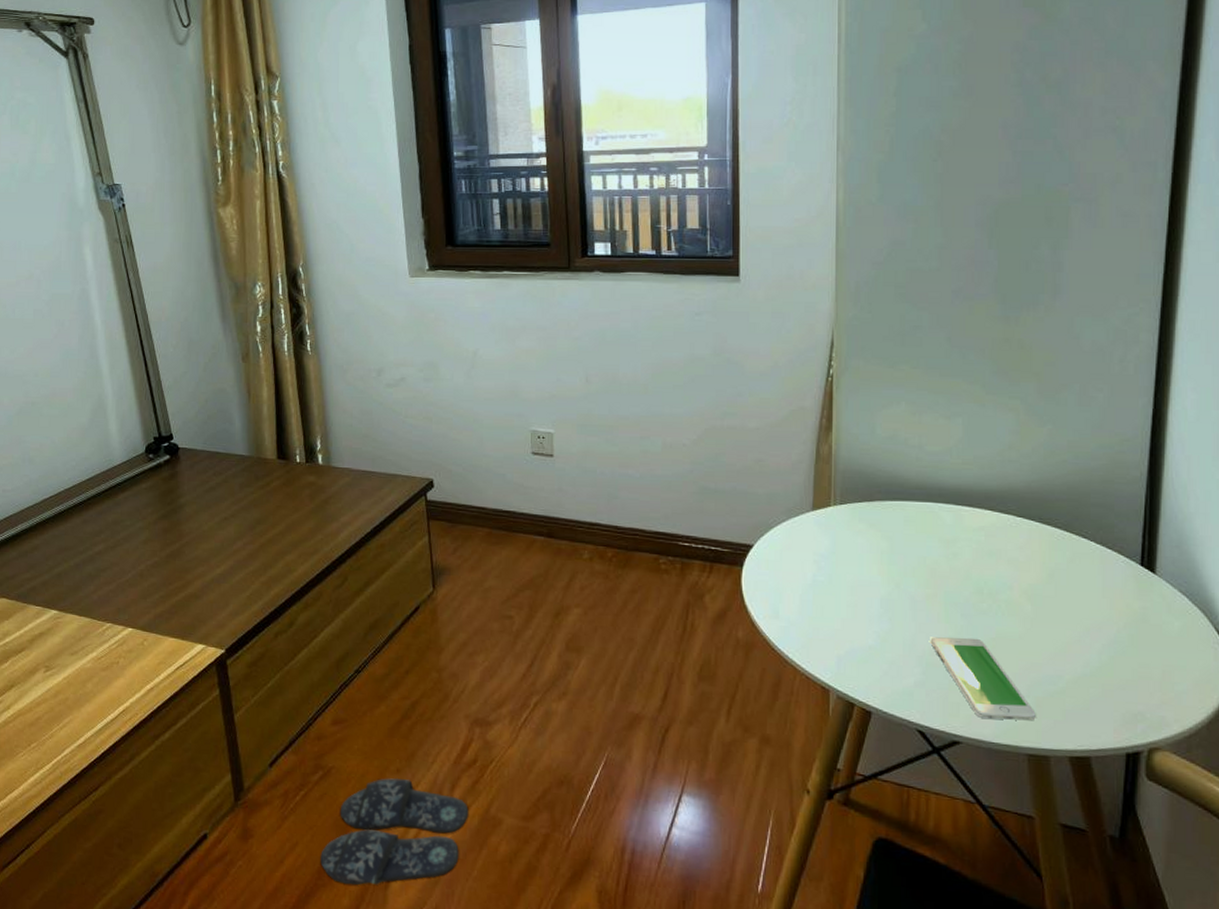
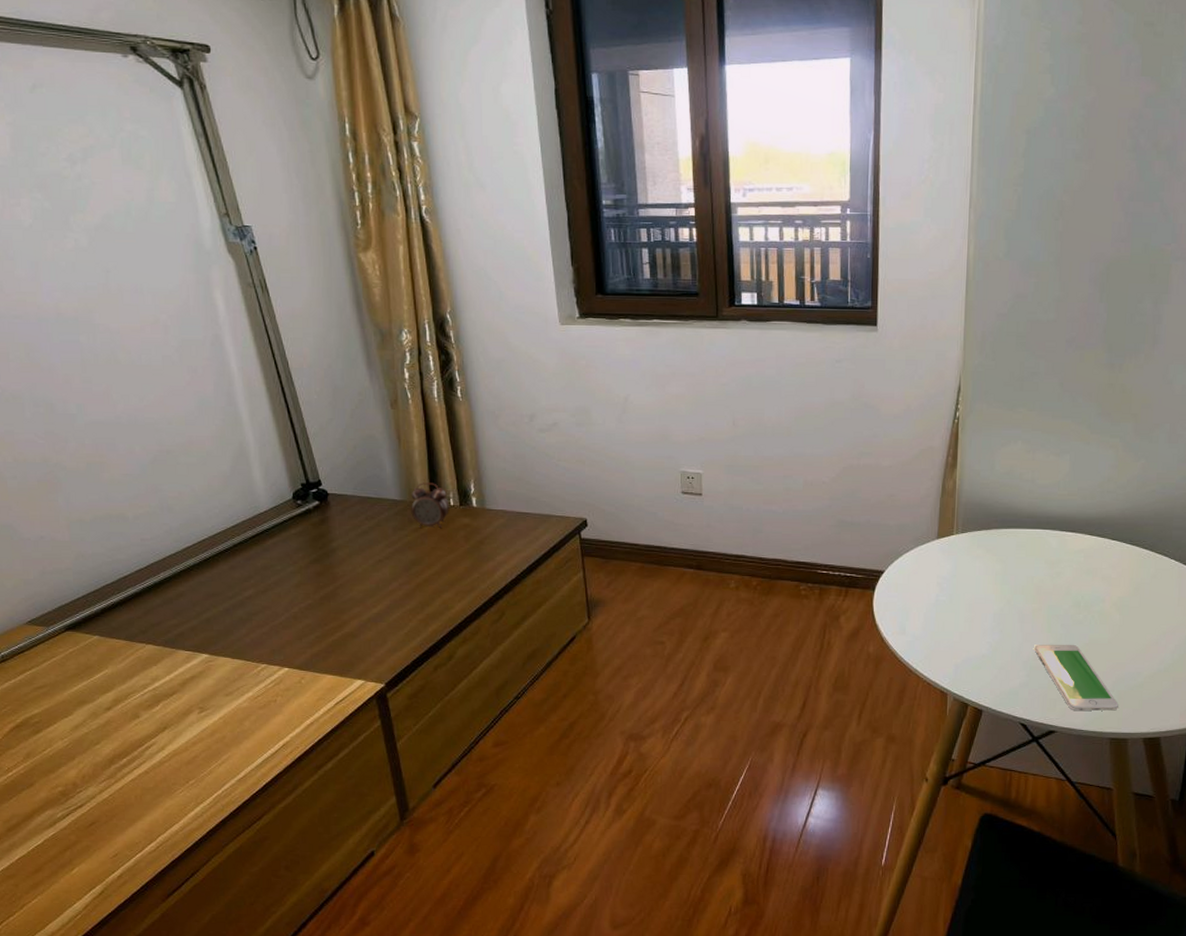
alarm clock: none [258,438,296,486] -> present [411,482,449,529]
slippers: present [320,778,469,885] -> none [486,791,625,886]

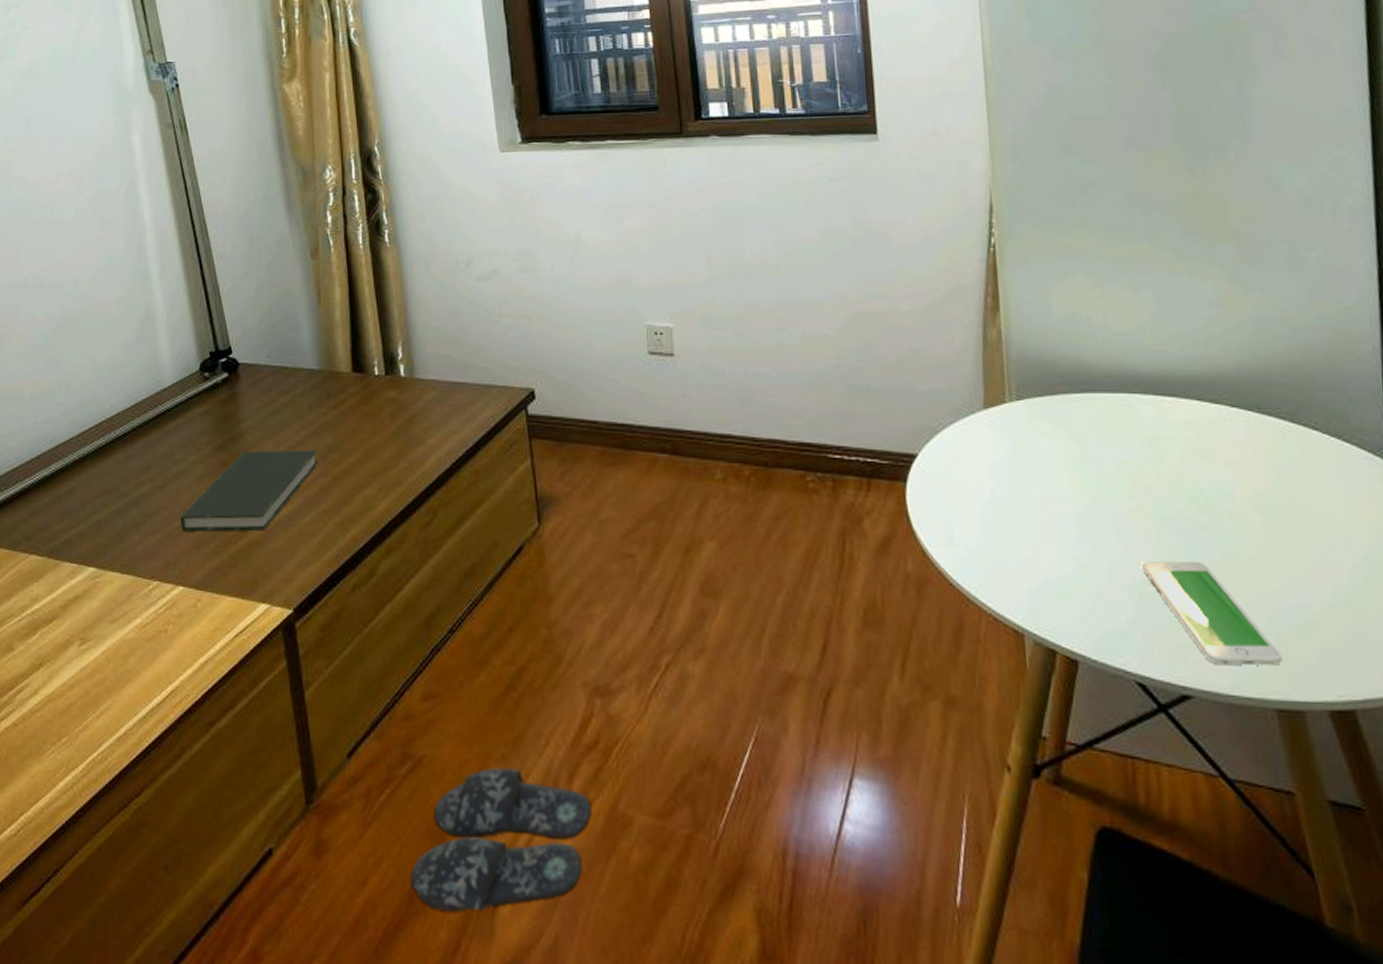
book: none [282,563,402,626] -> present [180,449,318,532]
alarm clock: present [411,482,449,529] -> none [330,347,373,405]
slippers: none [486,791,625,886] -> present [411,768,591,912]

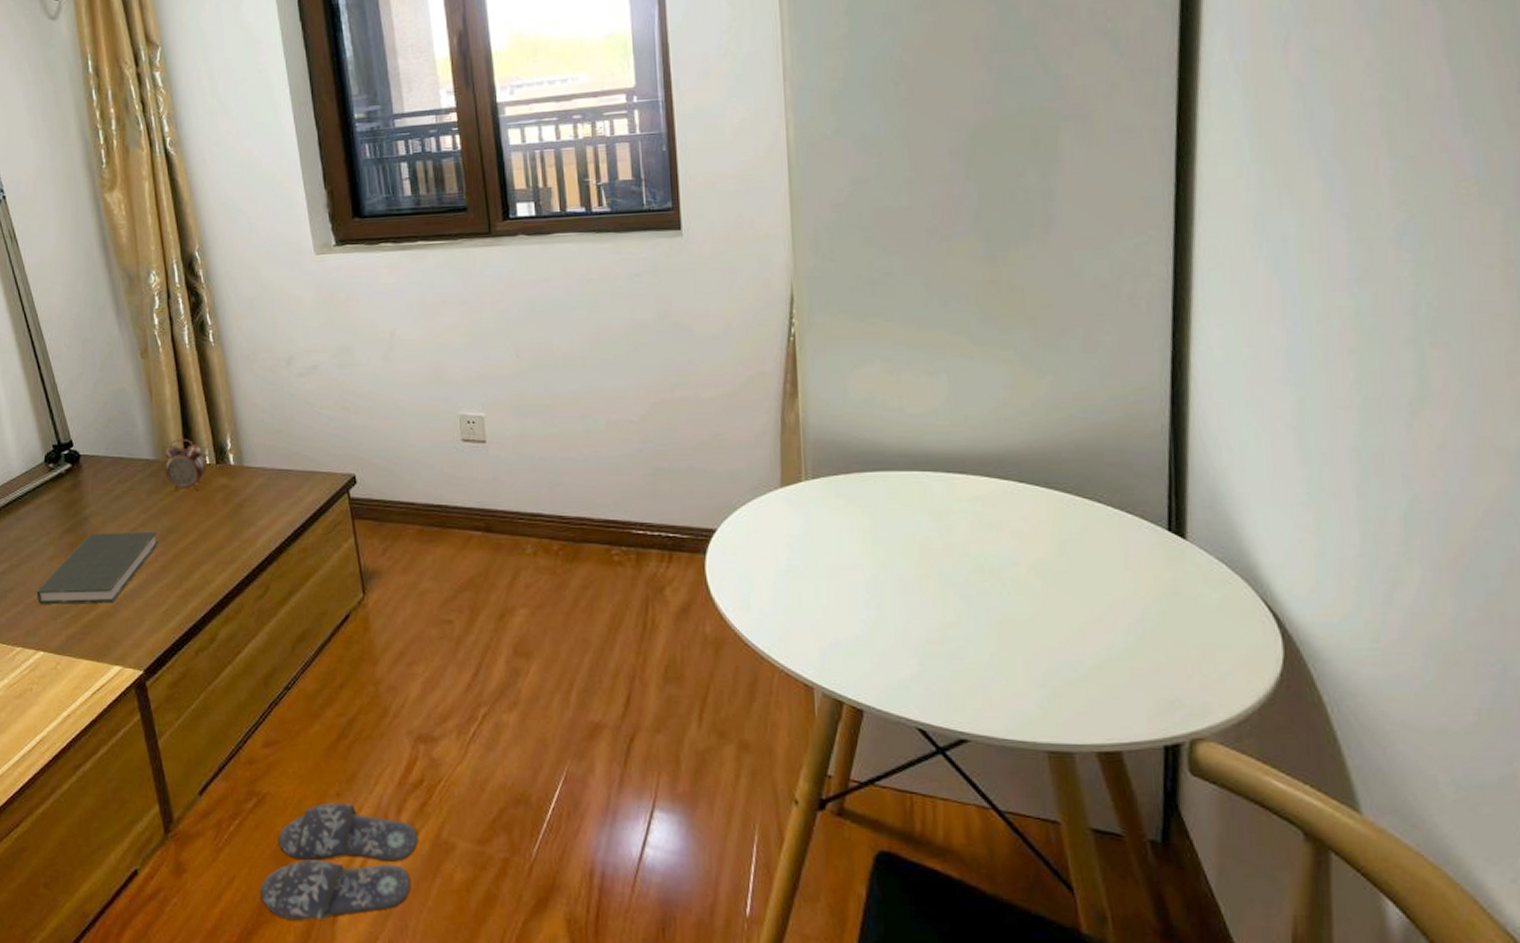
alarm clock: none [330,347,373,405] -> present [164,439,206,491]
phone: present [1141,560,1282,666] -> none [926,622,1055,713]

